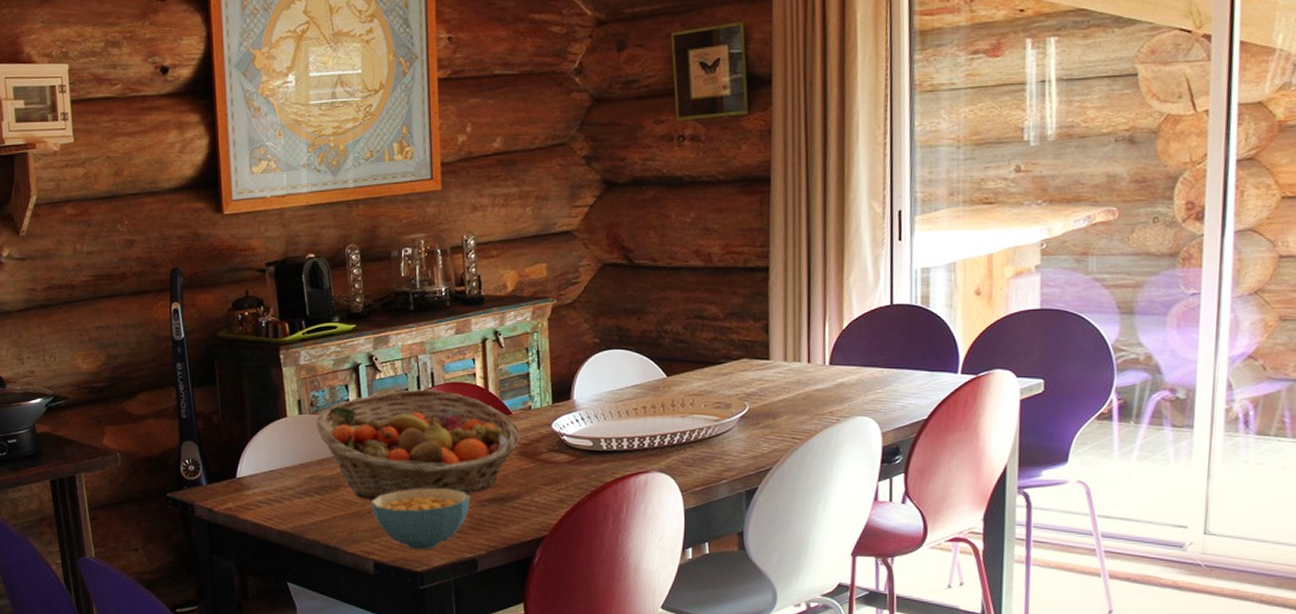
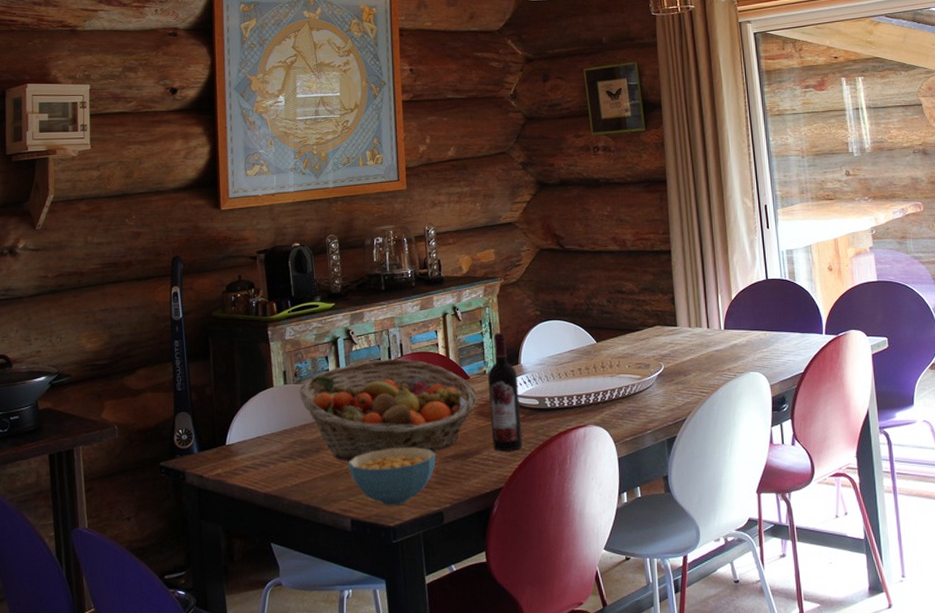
wine bottle: none [533,362,571,496] -> present [488,333,522,451]

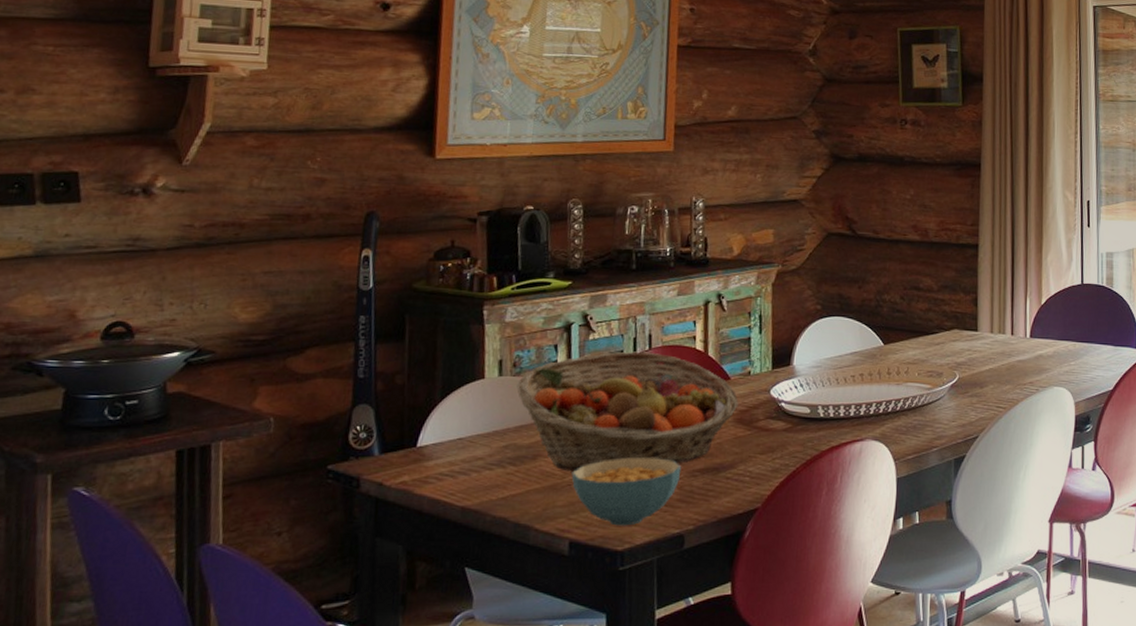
wine bottle: present [488,333,522,451] -> none [751,327,788,466]

